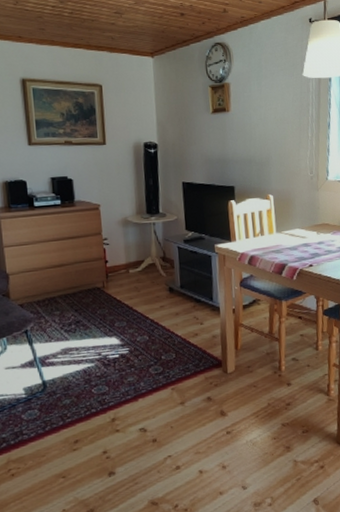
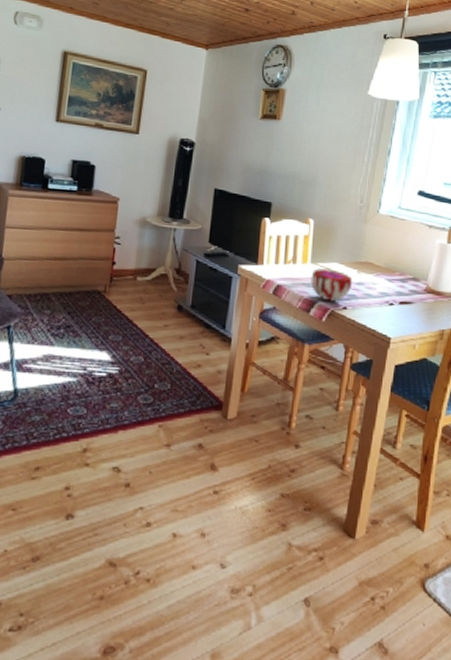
decorative bowl: none [278,234,315,262] -> present [311,267,353,302]

